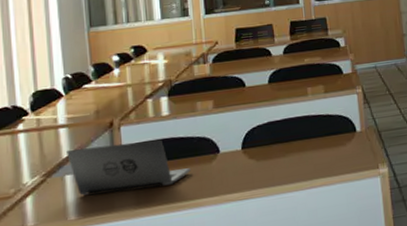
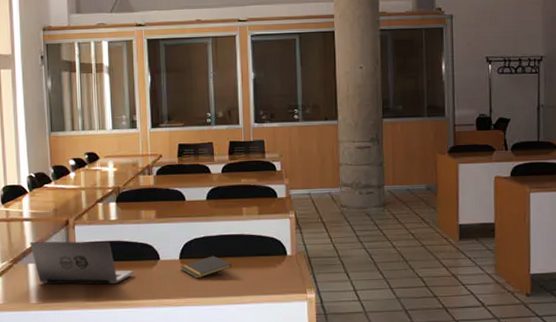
notepad: none [243,141,299,168] -> present [181,256,231,279]

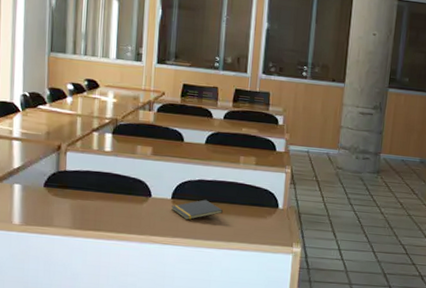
laptop: present [30,241,134,285] -> none [18,161,124,215]

